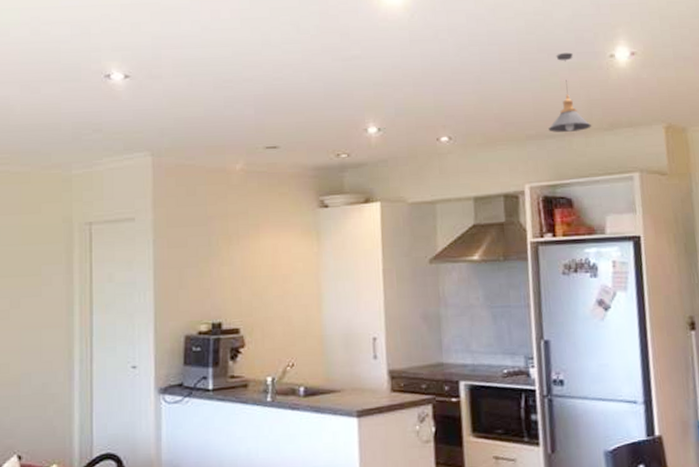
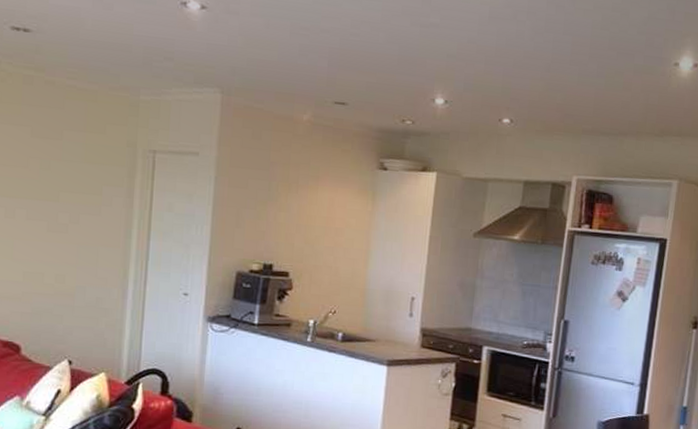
pendant light: present [548,52,591,133] -> none [604,53,644,133]

